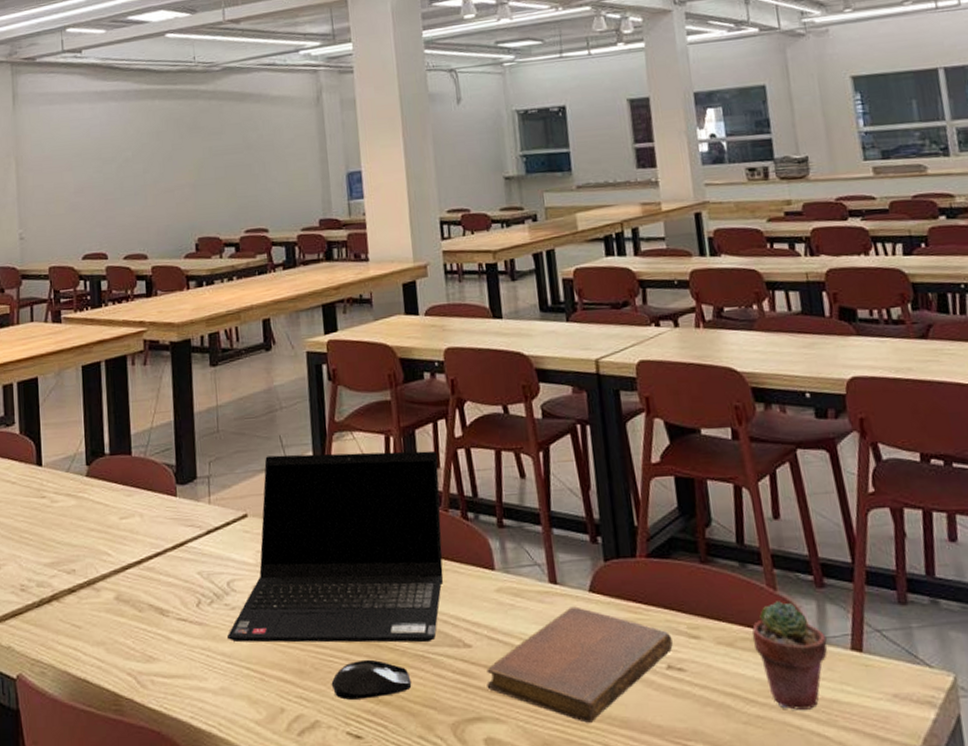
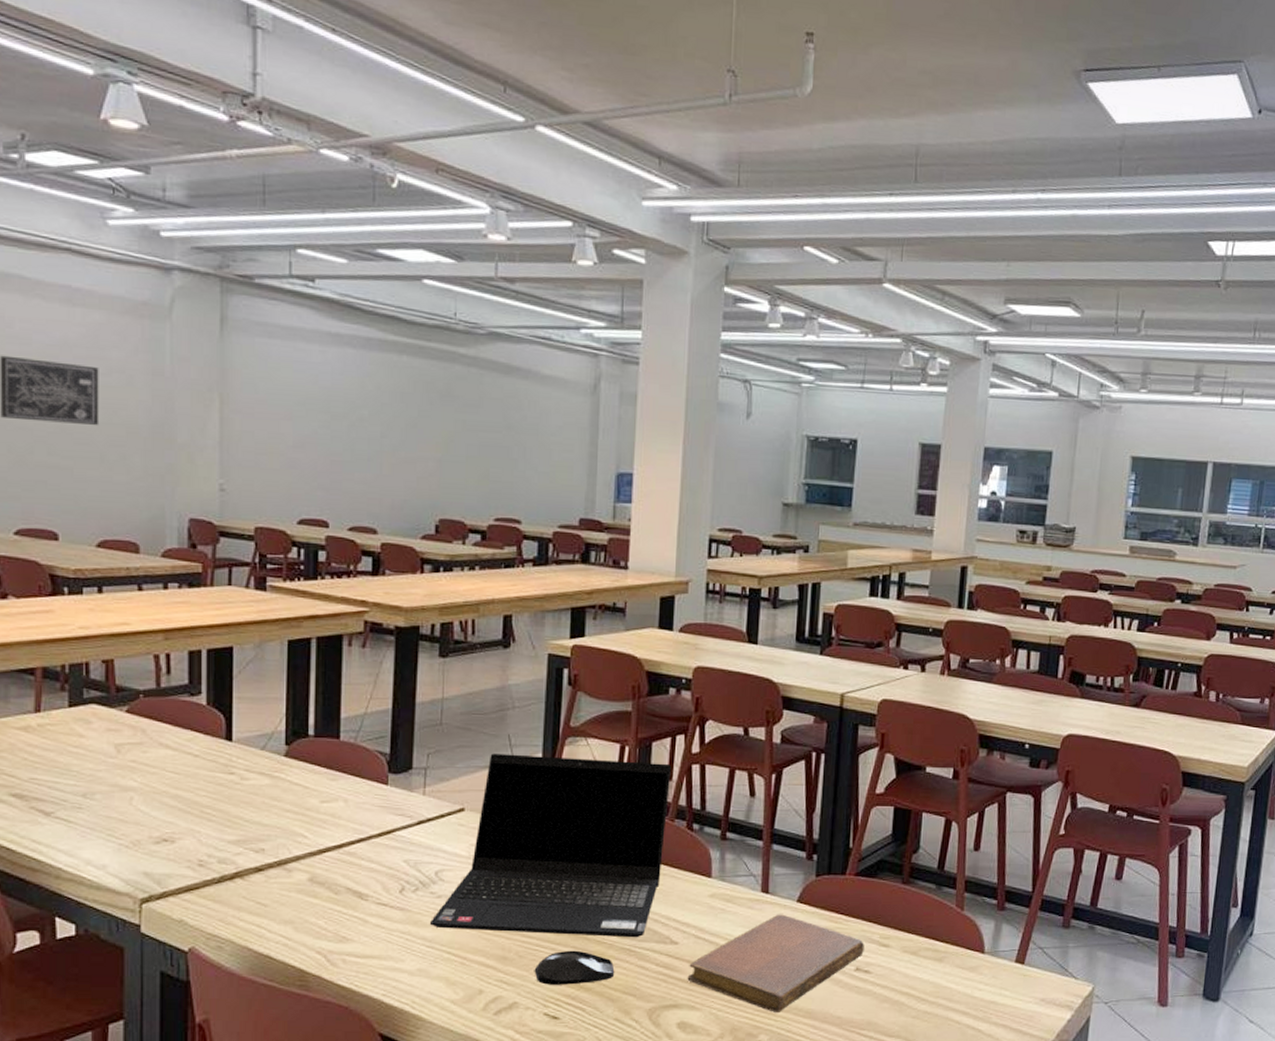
potted succulent: present [752,601,828,710] -> none [934,919,997,1008]

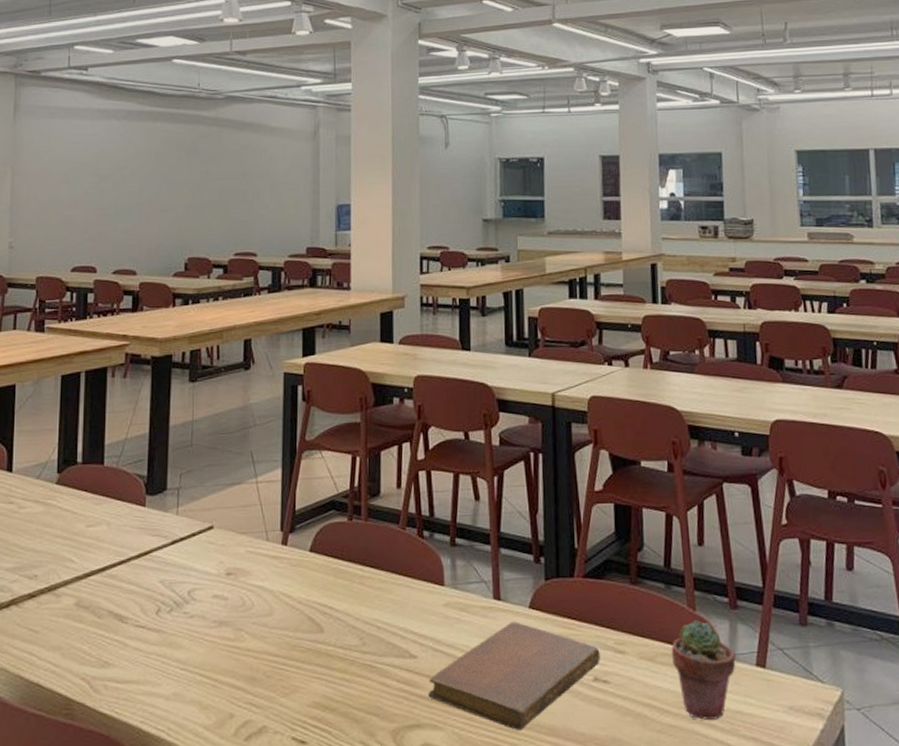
laptop computer: present [430,753,672,938] -> none [184,470,400,653]
computer mouse: present [534,950,615,985] -> none [281,668,358,706]
potted succulent: none [934,919,997,1008] -> present [671,620,736,720]

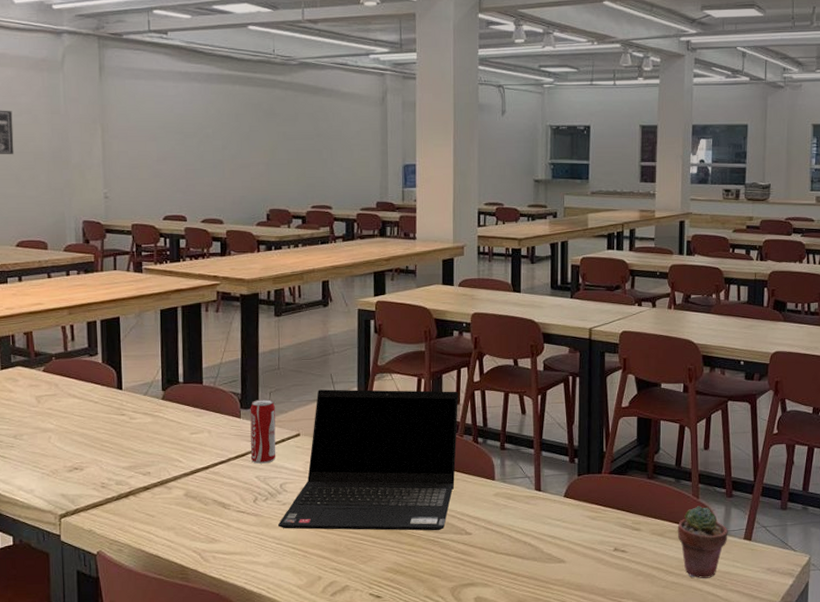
beverage can: none [154,482,185,564] -> present [250,399,276,464]
laptop computer: none [184,470,400,653] -> present [278,389,459,531]
notebook: present [428,621,600,730] -> none [480,507,620,587]

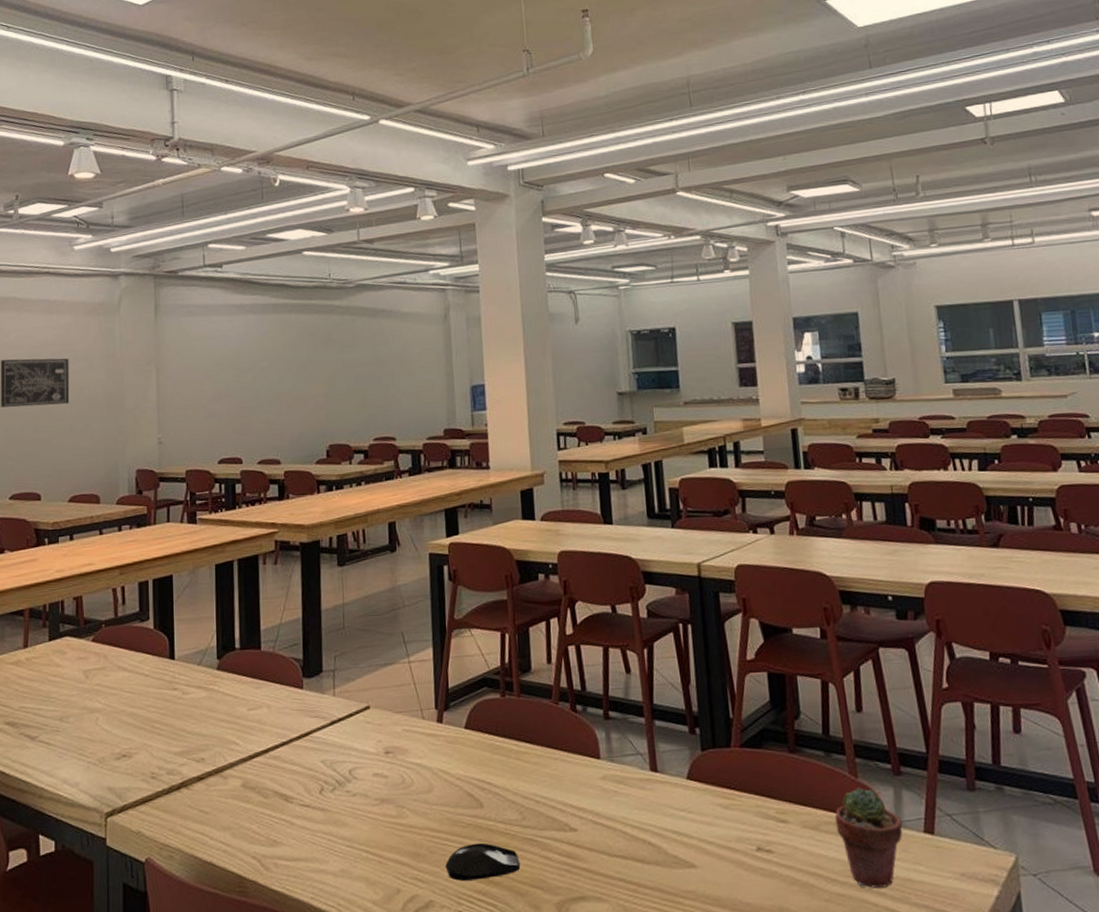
beverage can: present [250,399,276,464] -> none [313,664,344,745]
laptop computer: present [278,389,459,531] -> none [348,647,553,827]
computer mouse: none [360,542,423,571] -> present [445,842,521,881]

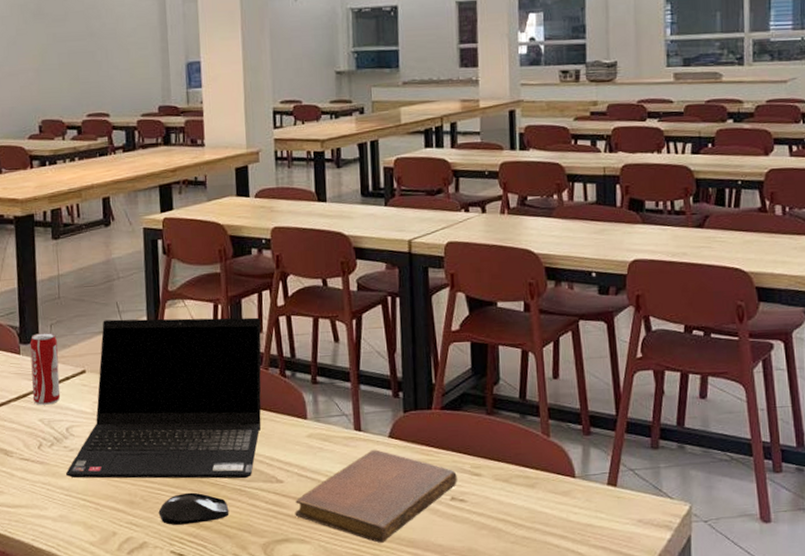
beverage can: none [313,664,344,745] -> present [30,332,61,405]
laptop computer: none [348,647,553,827] -> present [66,317,262,479]
notebook: none [590,793,763,901] -> present [295,449,457,543]
potted succulent: present [834,787,903,888] -> none [525,446,588,532]

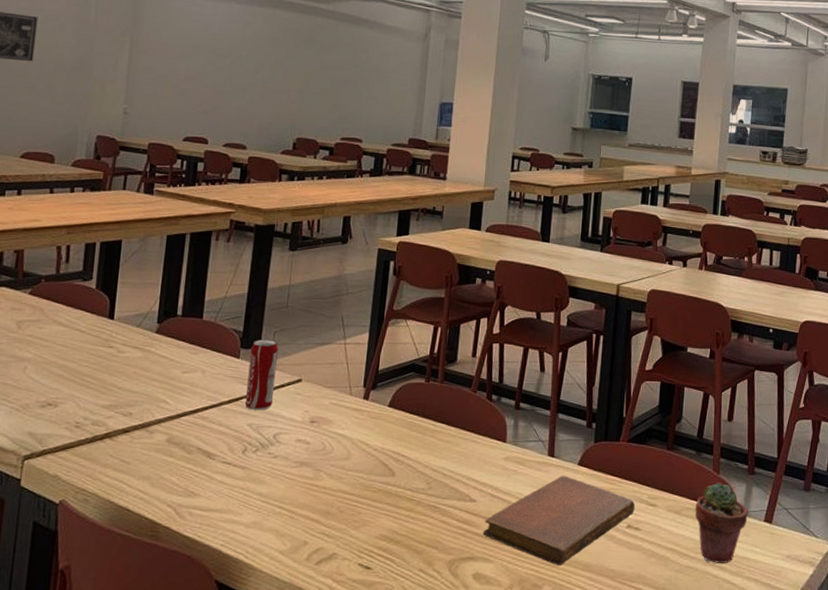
laptop computer: present [66,317,262,479] -> none [266,332,476,496]
computer mouse: present [158,492,230,525] -> none [352,506,421,538]
potted succulent: none [525,446,588,532] -> present [695,482,748,563]

